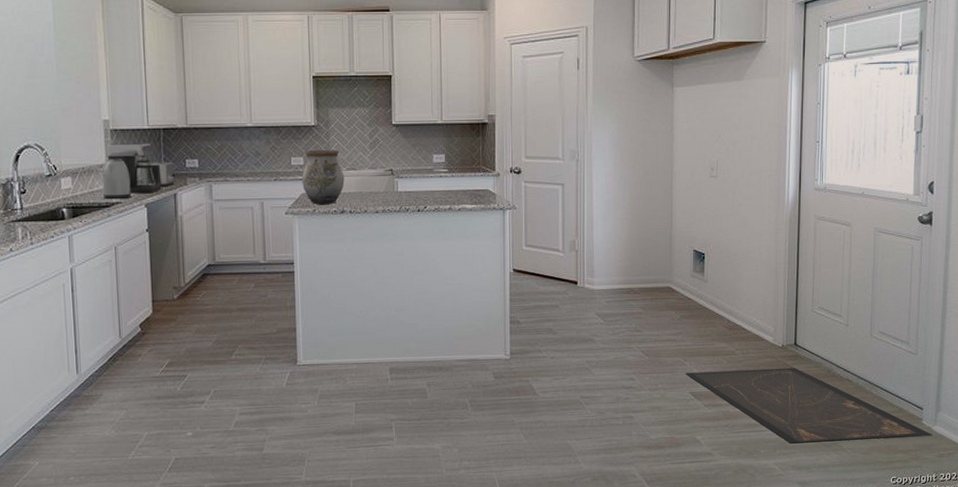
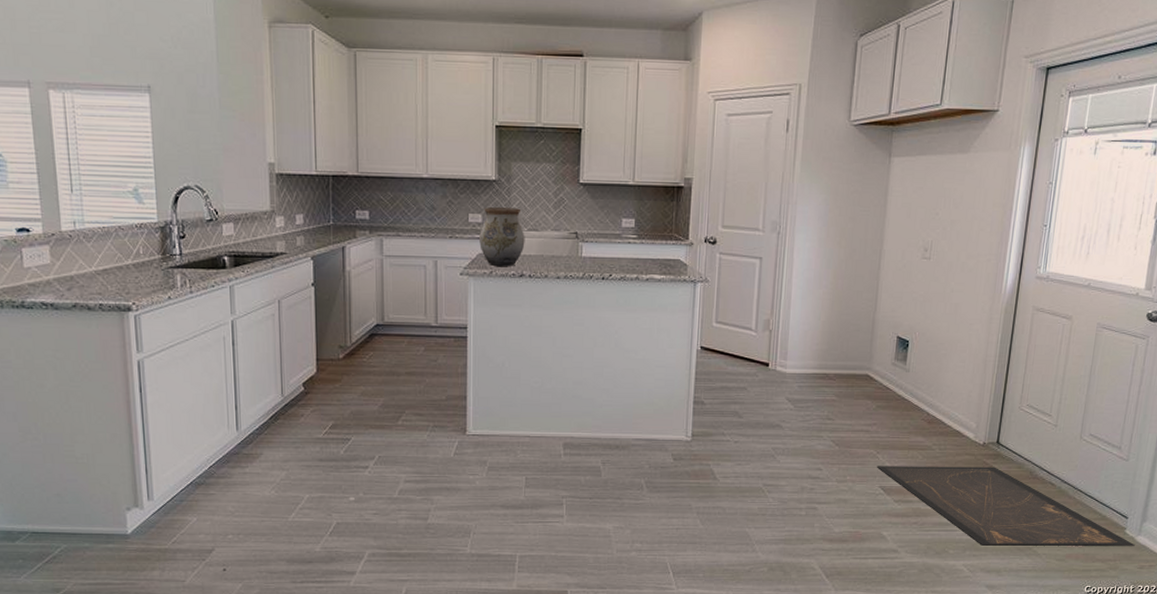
kettle: present [102,158,131,200] -> none [266,204,297,250]
coffee maker: present [106,143,162,194] -> none [271,189,330,245]
toaster: present [149,161,176,187] -> none [317,211,345,239]

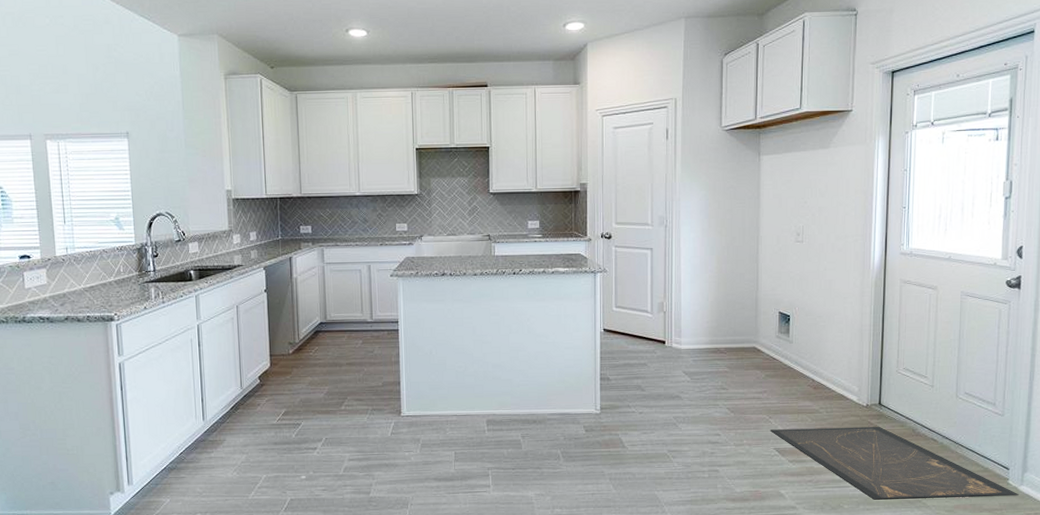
vase: present [479,207,525,267] -> none [406,217,445,268]

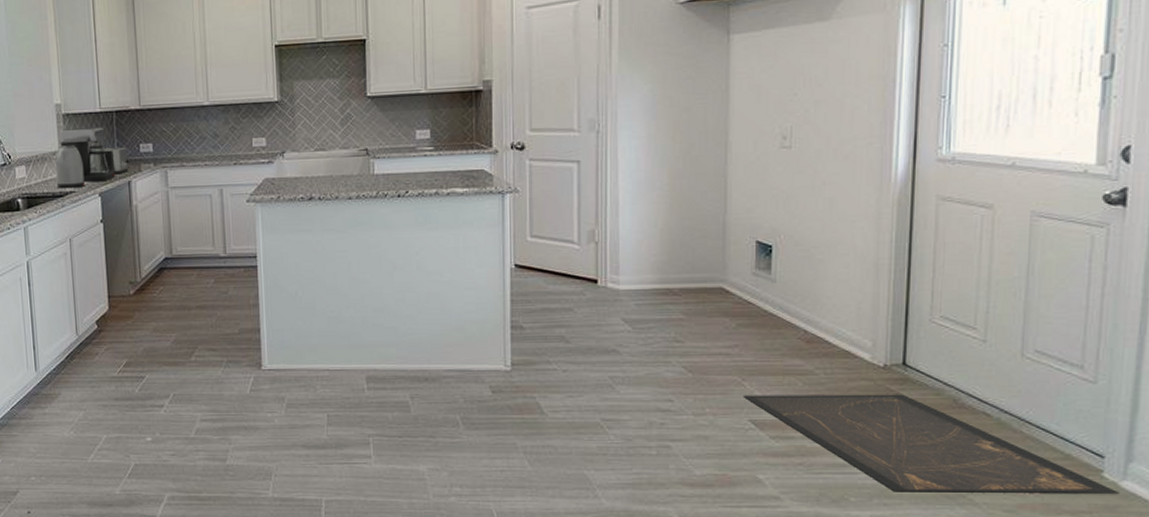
kettle: none [225,224,251,263] -> present [55,144,85,189]
coffee maker: none [229,211,279,257] -> present [59,127,116,182]
toaster: none [267,228,291,251] -> present [102,146,130,174]

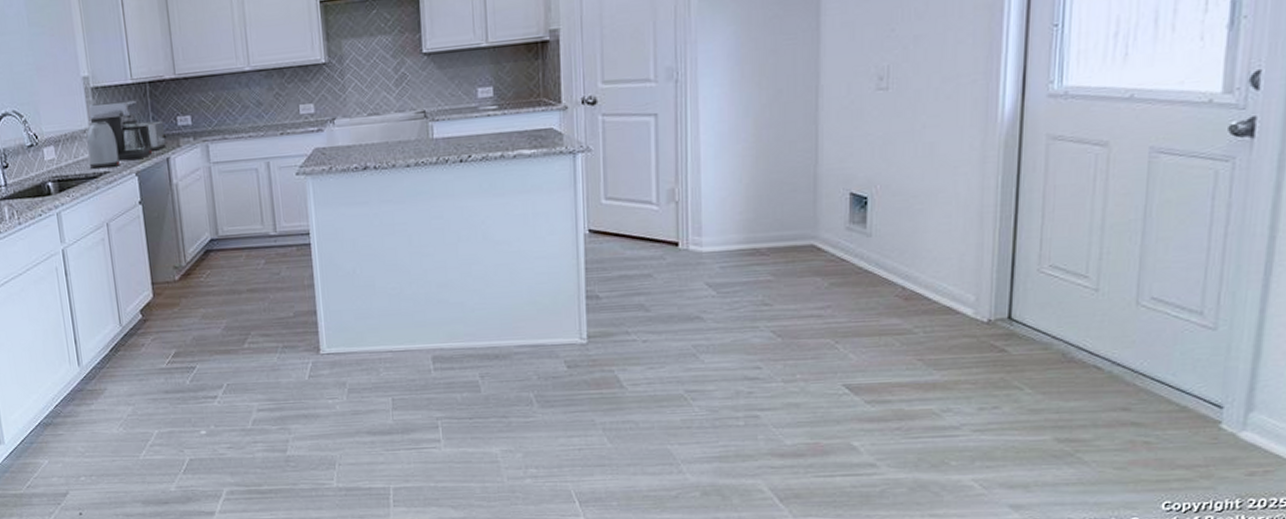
doormat: present [743,394,1119,493] -> none [836,350,1238,454]

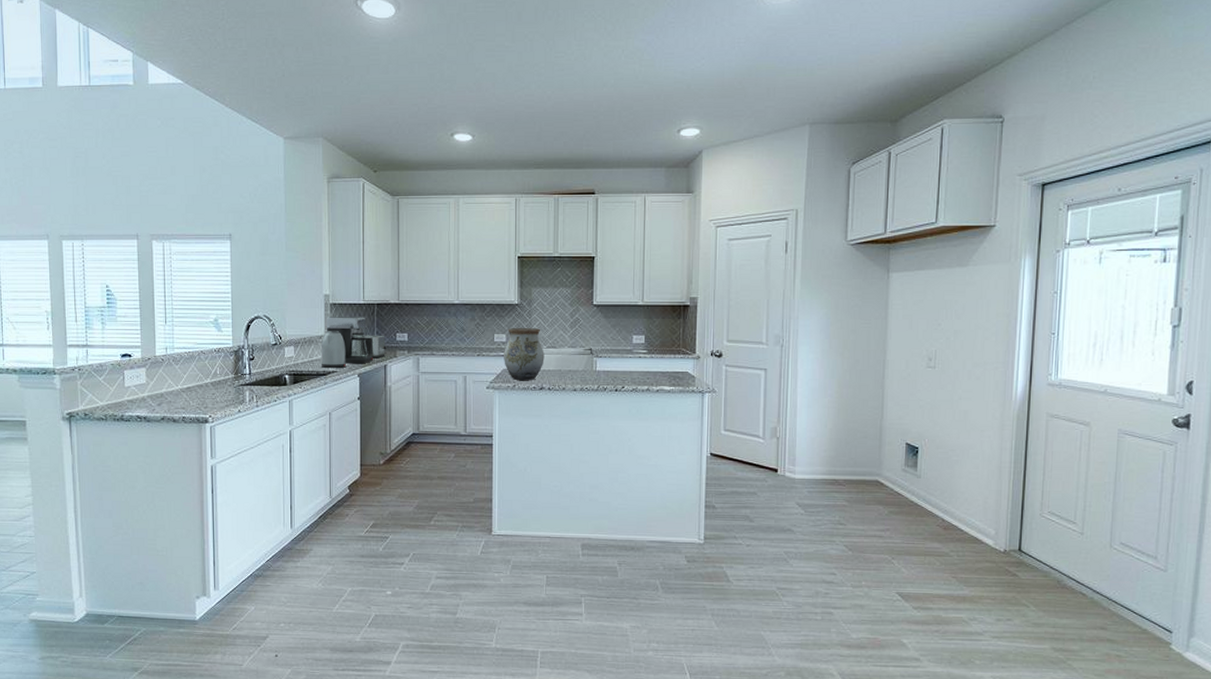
vase: none [313,91,366,161] -> present [504,328,545,381]

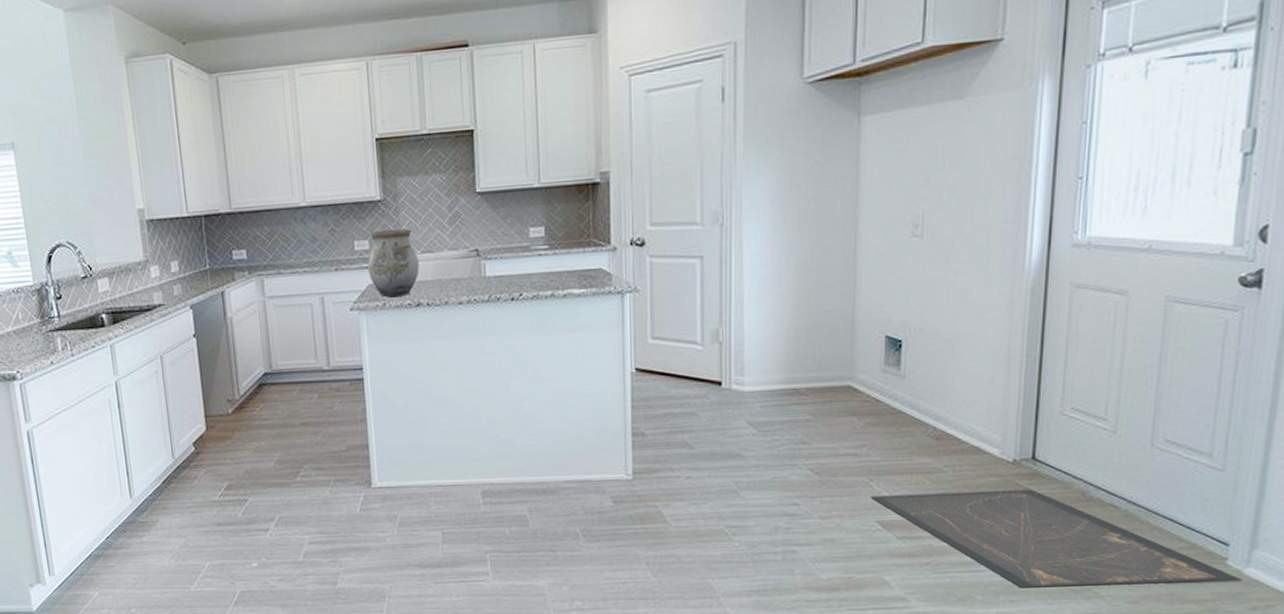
kettle: present [320,330,346,369] -> none [141,253,174,302]
coffee maker: present [326,317,374,364] -> none [143,233,208,293]
toaster: present [363,335,387,359] -> none [191,254,222,285]
doormat: none [892,571,1183,663] -> present [870,489,1242,588]

